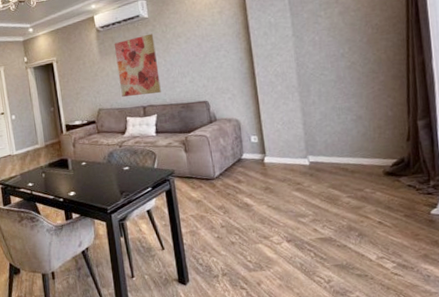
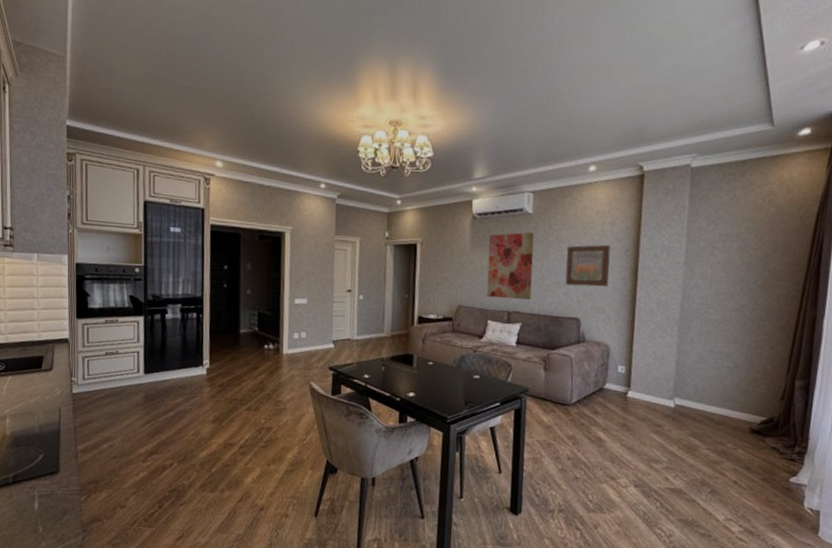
wall art: none [184,31,228,74] -> present [565,244,611,287]

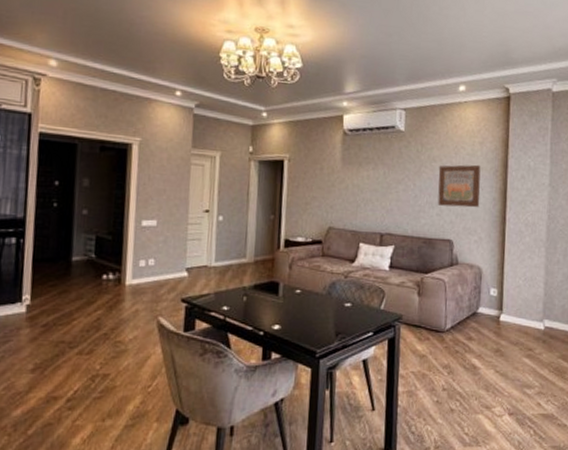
wall art: present [486,232,535,301] -> none [358,150,407,222]

